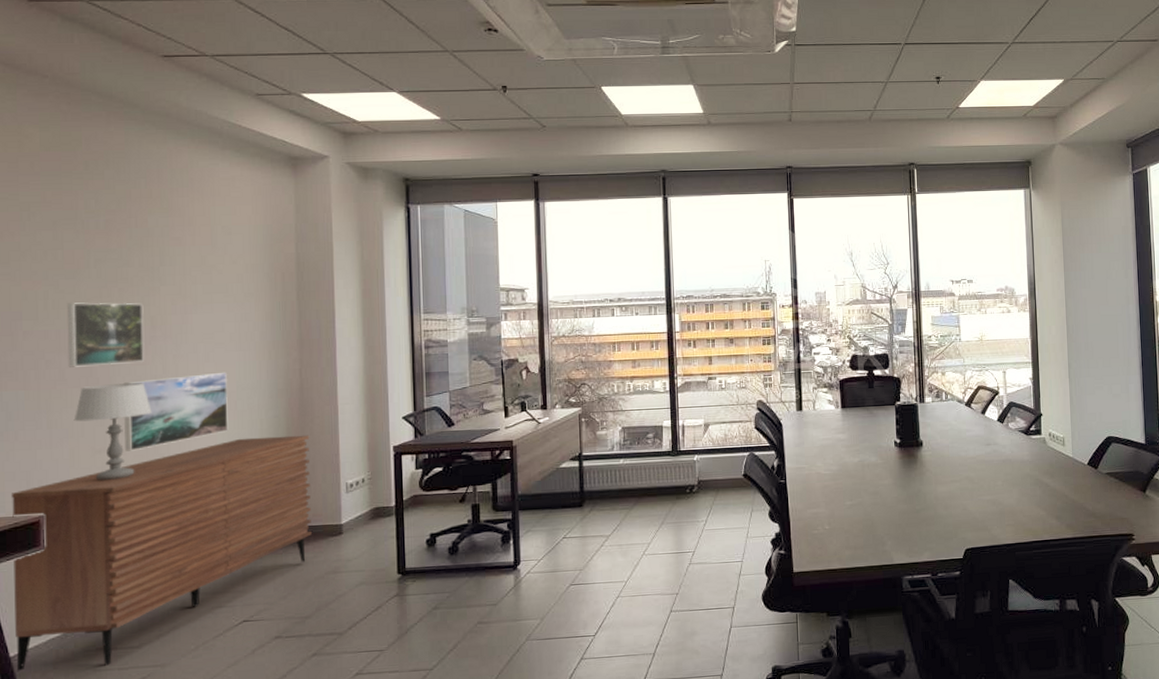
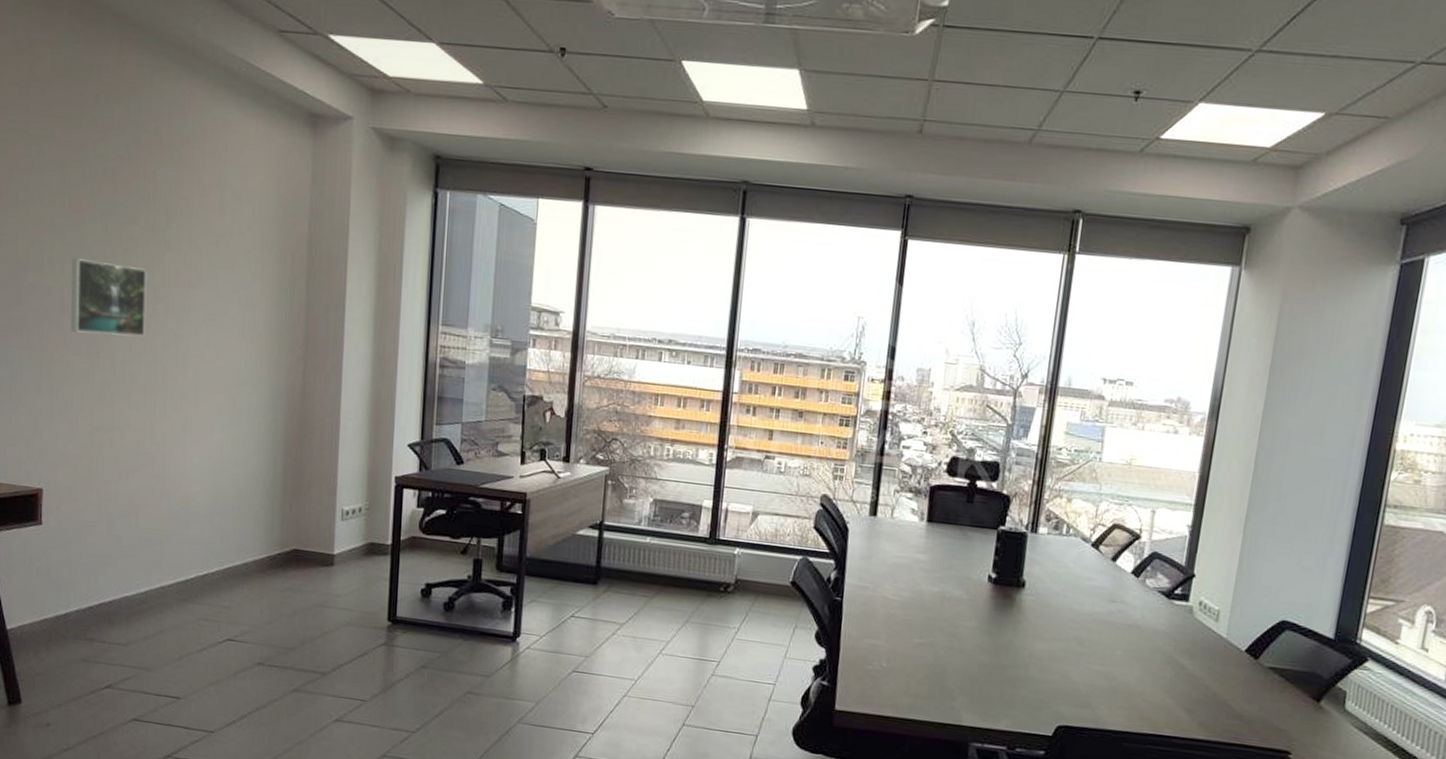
sideboard: present [10,435,312,671] -> none [12,439,308,658]
table lamp: present [73,383,152,481] -> none [74,355,150,463]
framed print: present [123,372,228,452] -> none [122,357,227,435]

